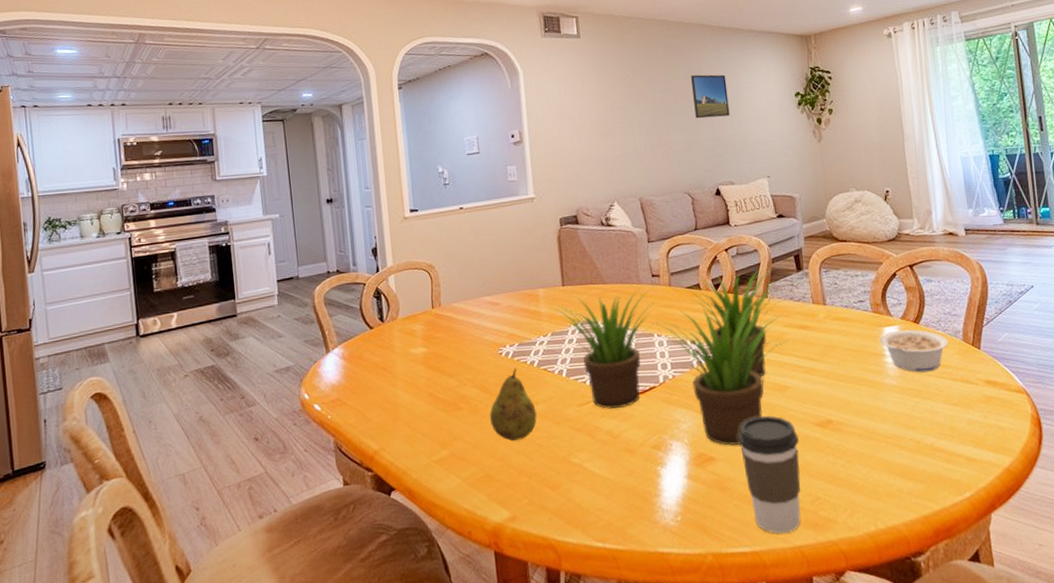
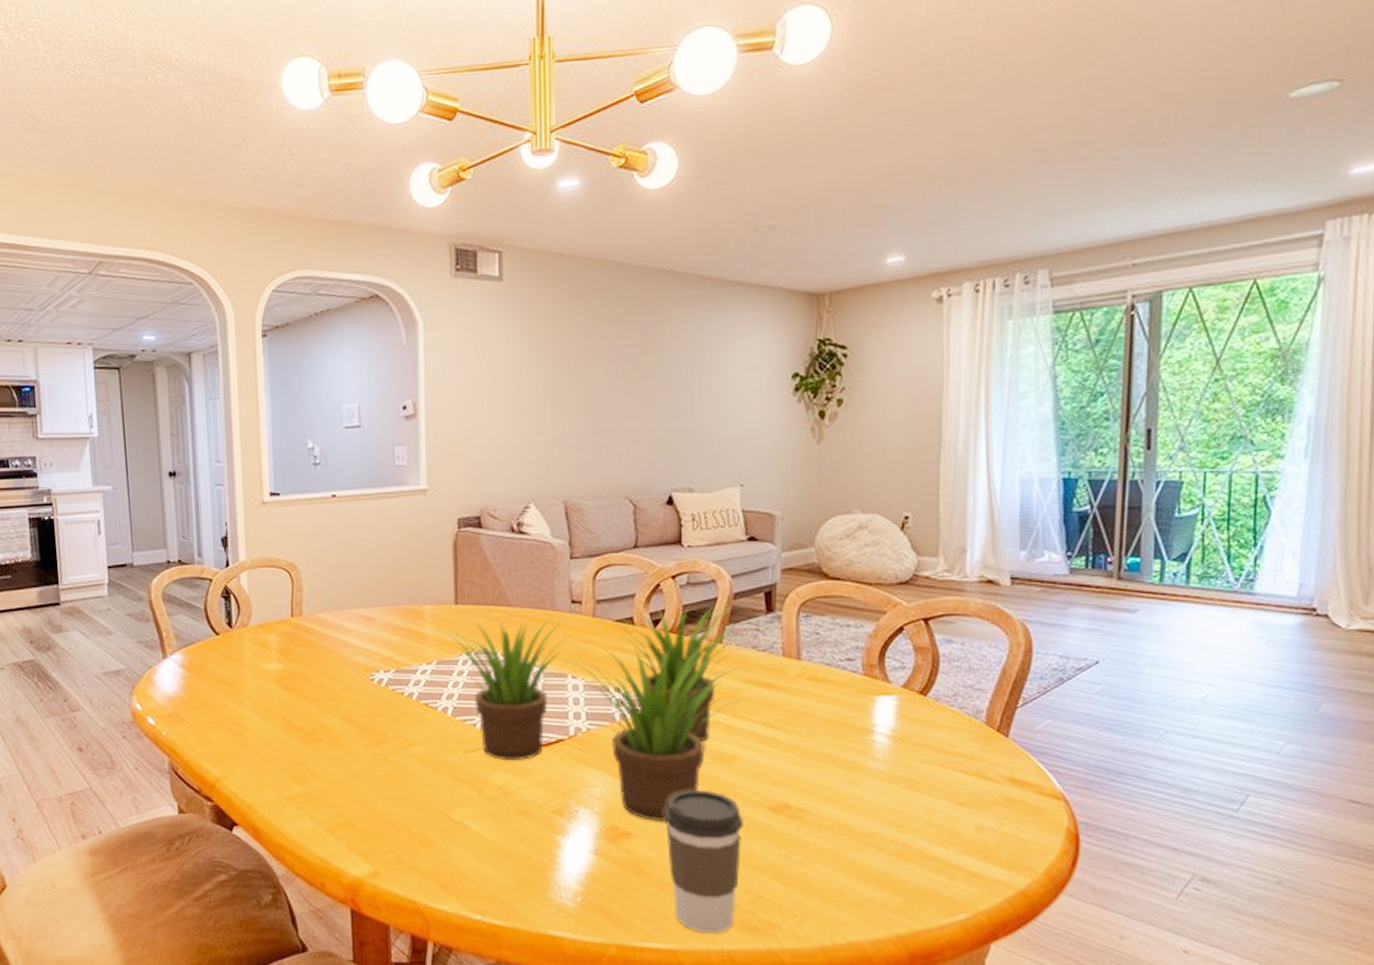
fruit: present [490,368,537,442] -> none [355,699,412,786]
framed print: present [690,74,730,119] -> none [648,340,698,401]
legume: present [880,329,949,373] -> none [869,702,965,759]

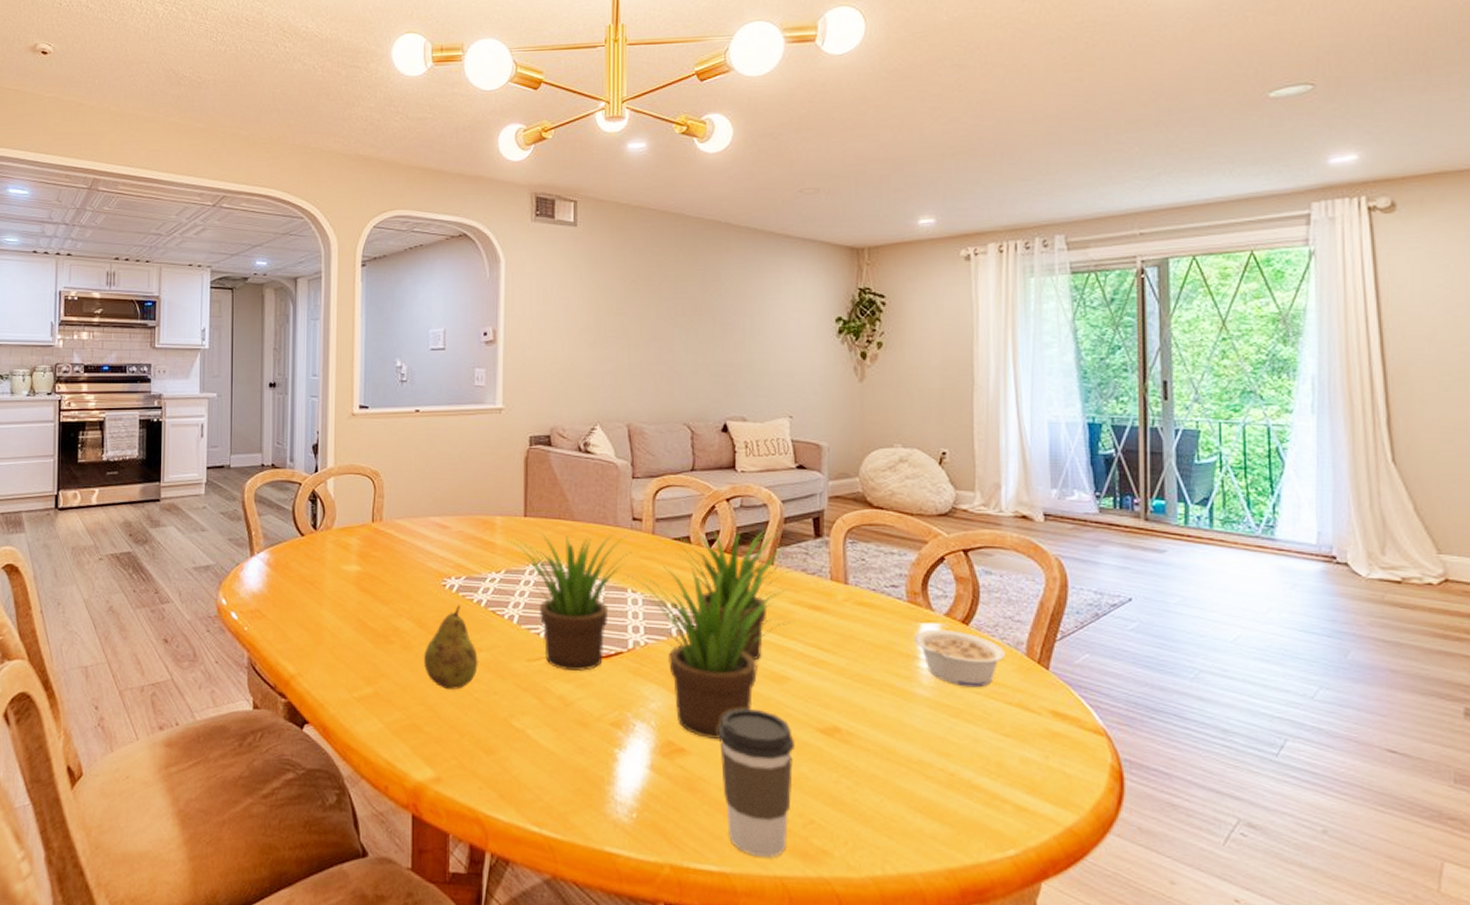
fruit: none [355,699,412,786] -> present [424,605,478,690]
legume: none [869,702,965,759] -> present [914,629,1006,688]

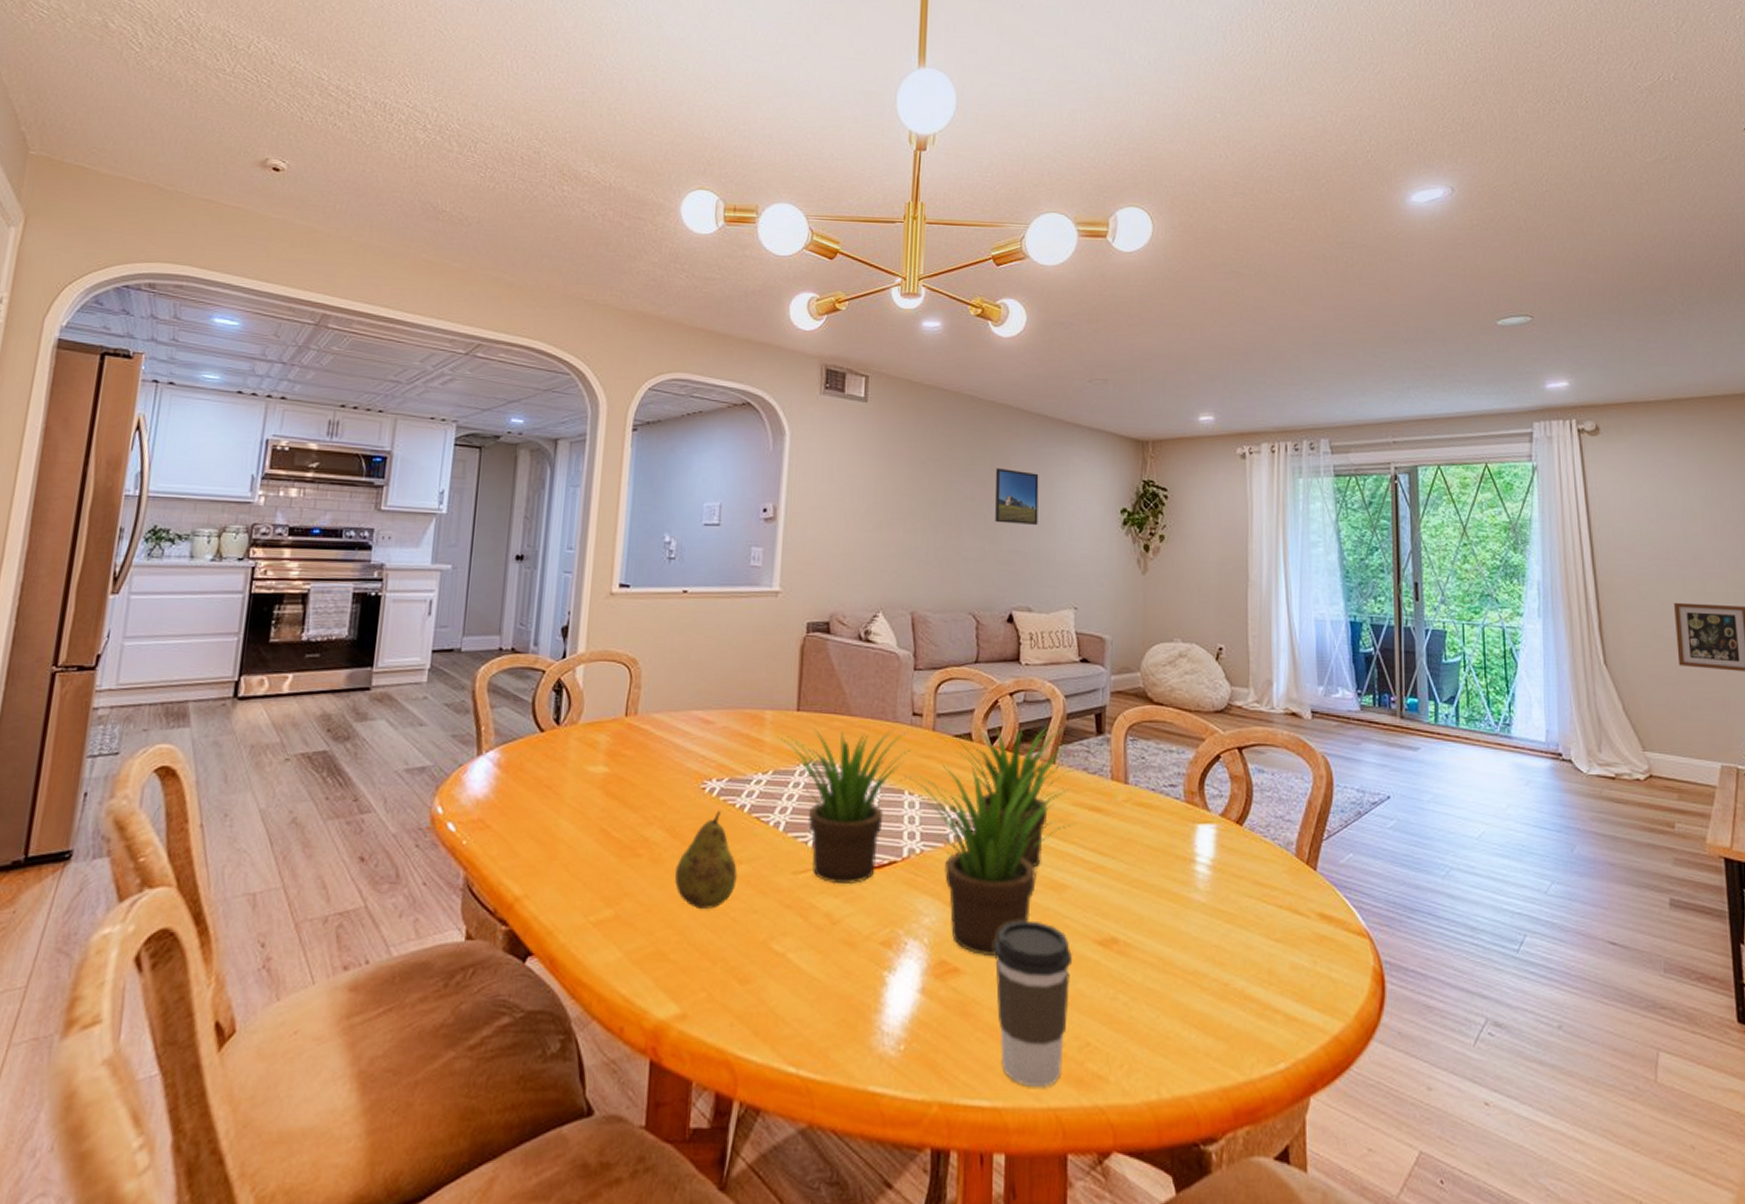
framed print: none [705,283,750,337] -> present [995,468,1039,525]
legume: present [914,629,1006,688] -> none [1191,830,1278,891]

